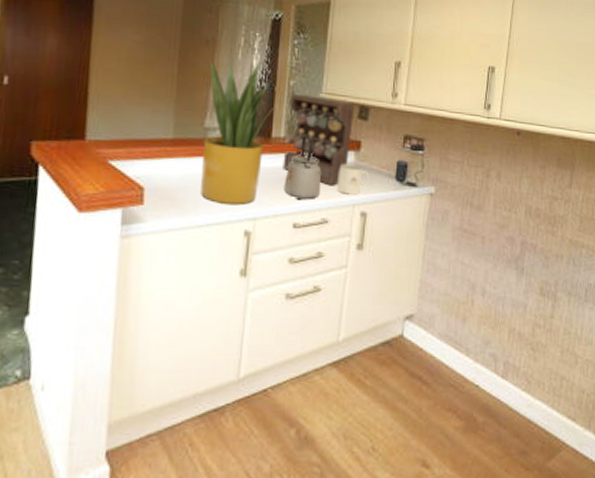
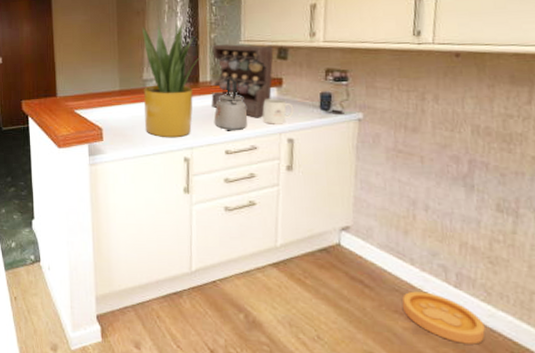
pet bowl: none [455,385,524,439] -> present [402,291,486,345]

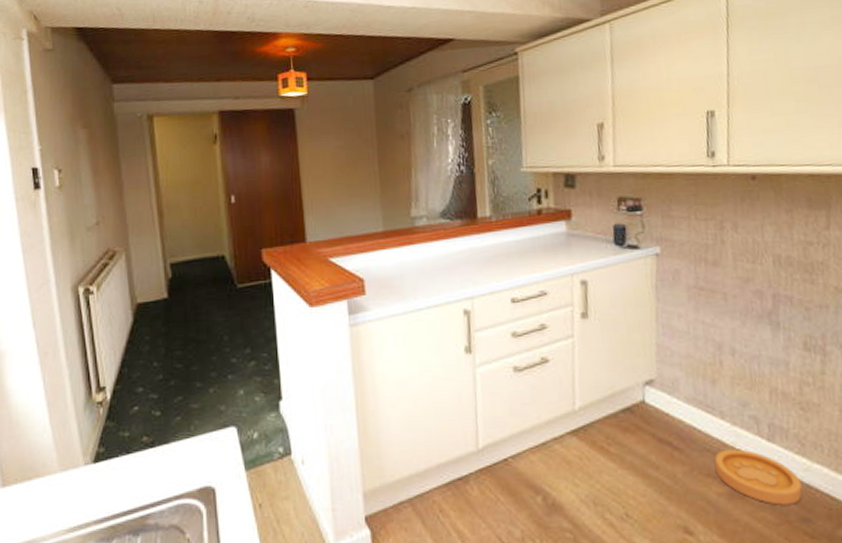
planter: present [141,20,200,138] -> none [407,144,477,287]
spice rack: present [211,44,274,118] -> none [490,171,560,258]
kettle: present [213,77,248,131] -> none [496,211,536,275]
mug: present [262,99,294,124] -> none [550,234,586,265]

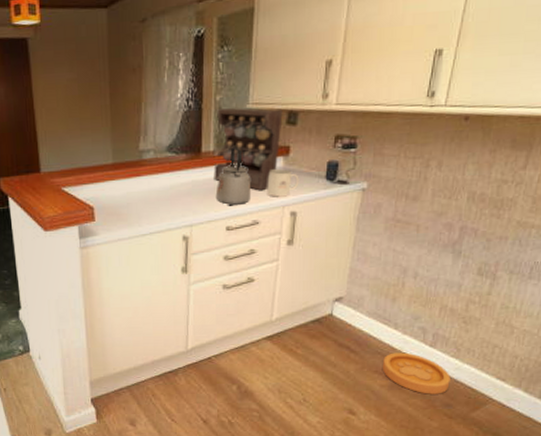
spice rack: none [490,171,560,258] -> present [214,108,283,191]
kettle: none [496,211,536,275] -> present [215,146,252,206]
mug: none [550,234,586,265] -> present [267,169,299,197]

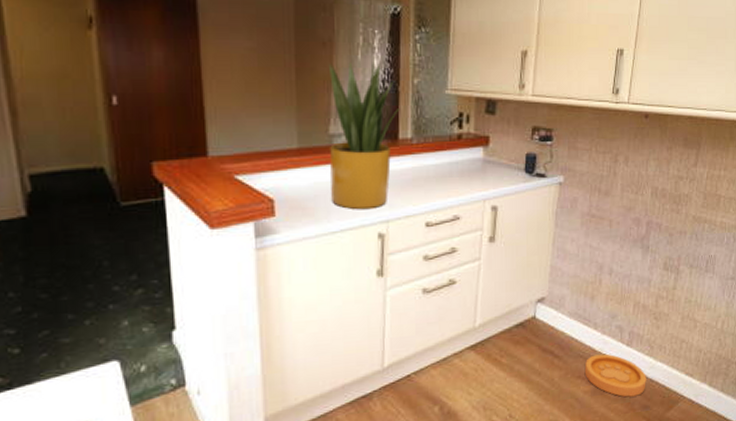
planter: none [137,78,203,216] -> present [328,57,400,210]
spice rack: present [214,108,283,191] -> none [412,93,482,183]
kettle: present [215,146,252,206] -> none [414,134,452,199]
mug: present [267,169,299,197] -> none [467,160,499,190]

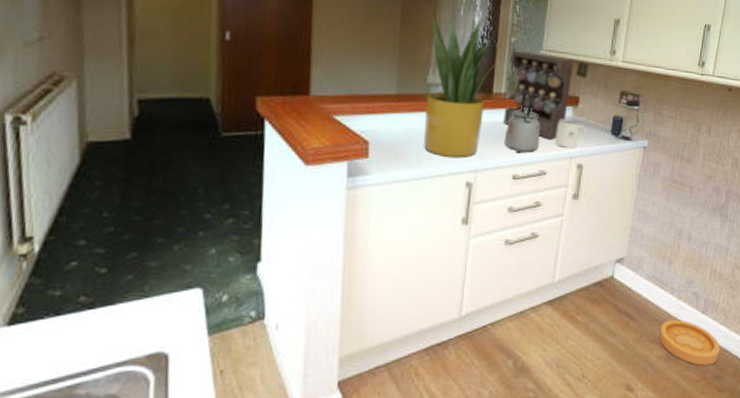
spice rack: none [412,93,482,183] -> present [503,51,574,140]
kettle: none [414,134,452,199] -> present [503,91,541,154]
mug: none [467,160,499,190] -> present [555,119,587,148]

